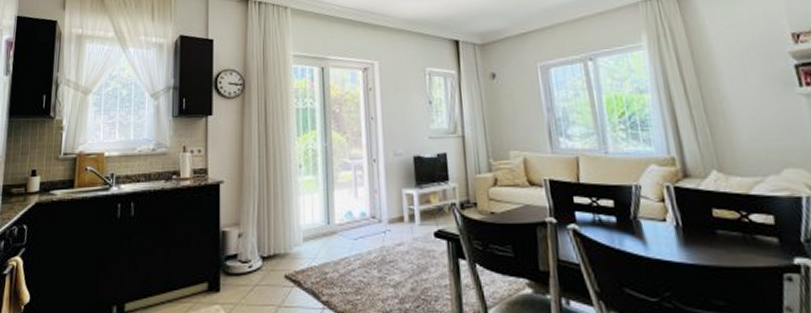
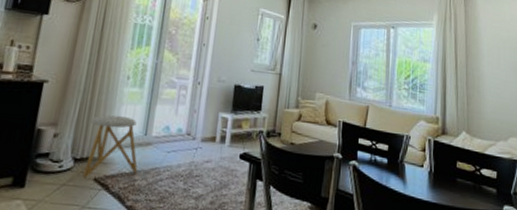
stool: none [272,207,328,276] -> present [82,115,138,178]

